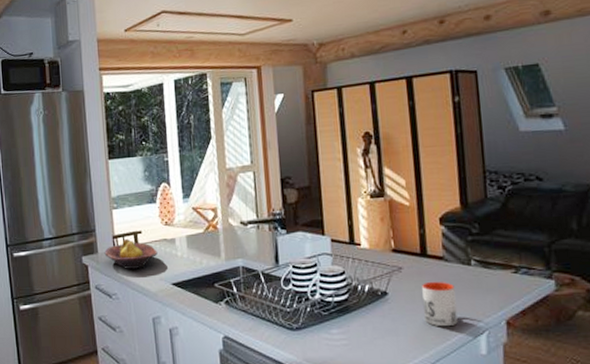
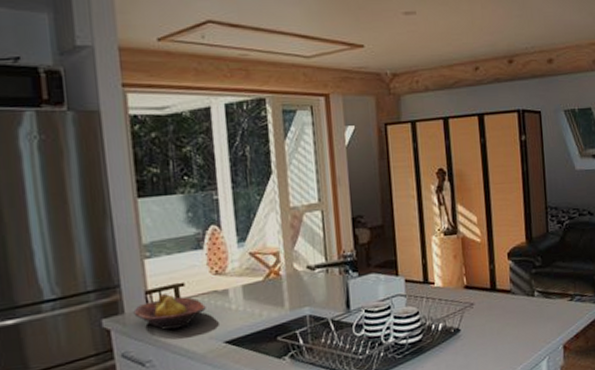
mug: present [422,281,458,327] -> none [492,314,523,357]

